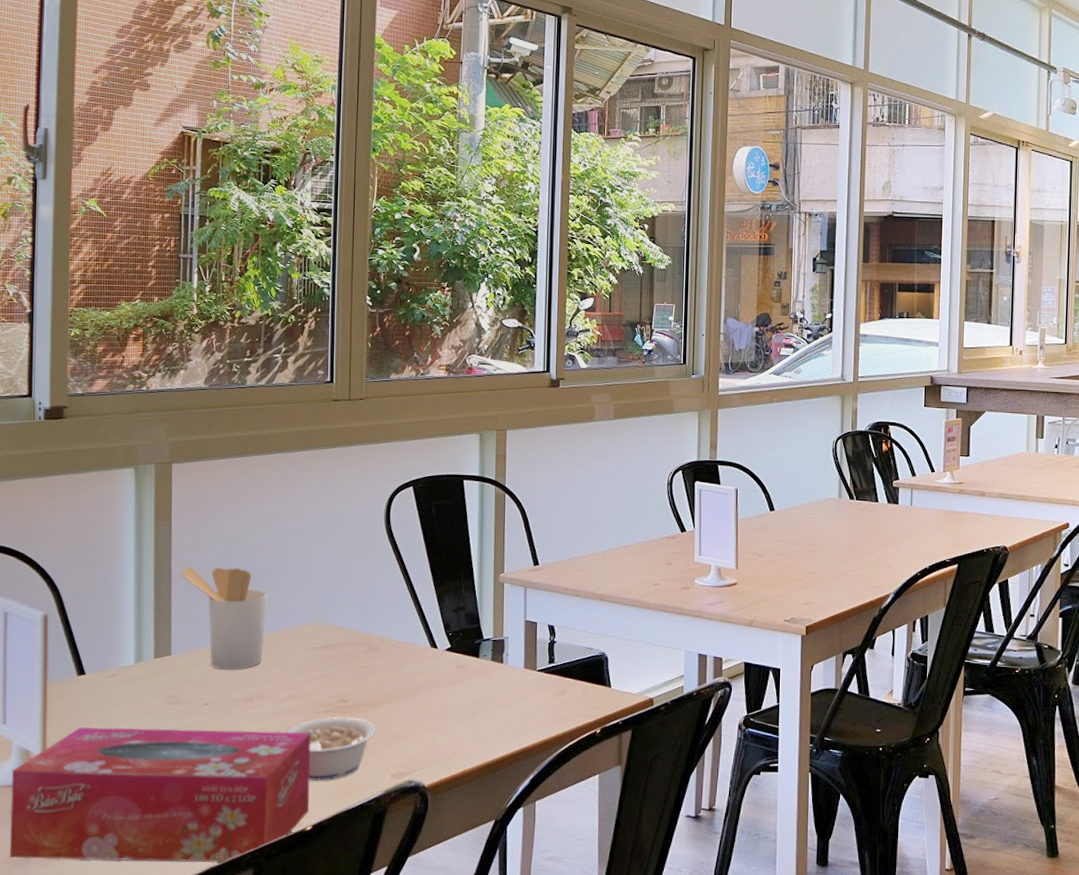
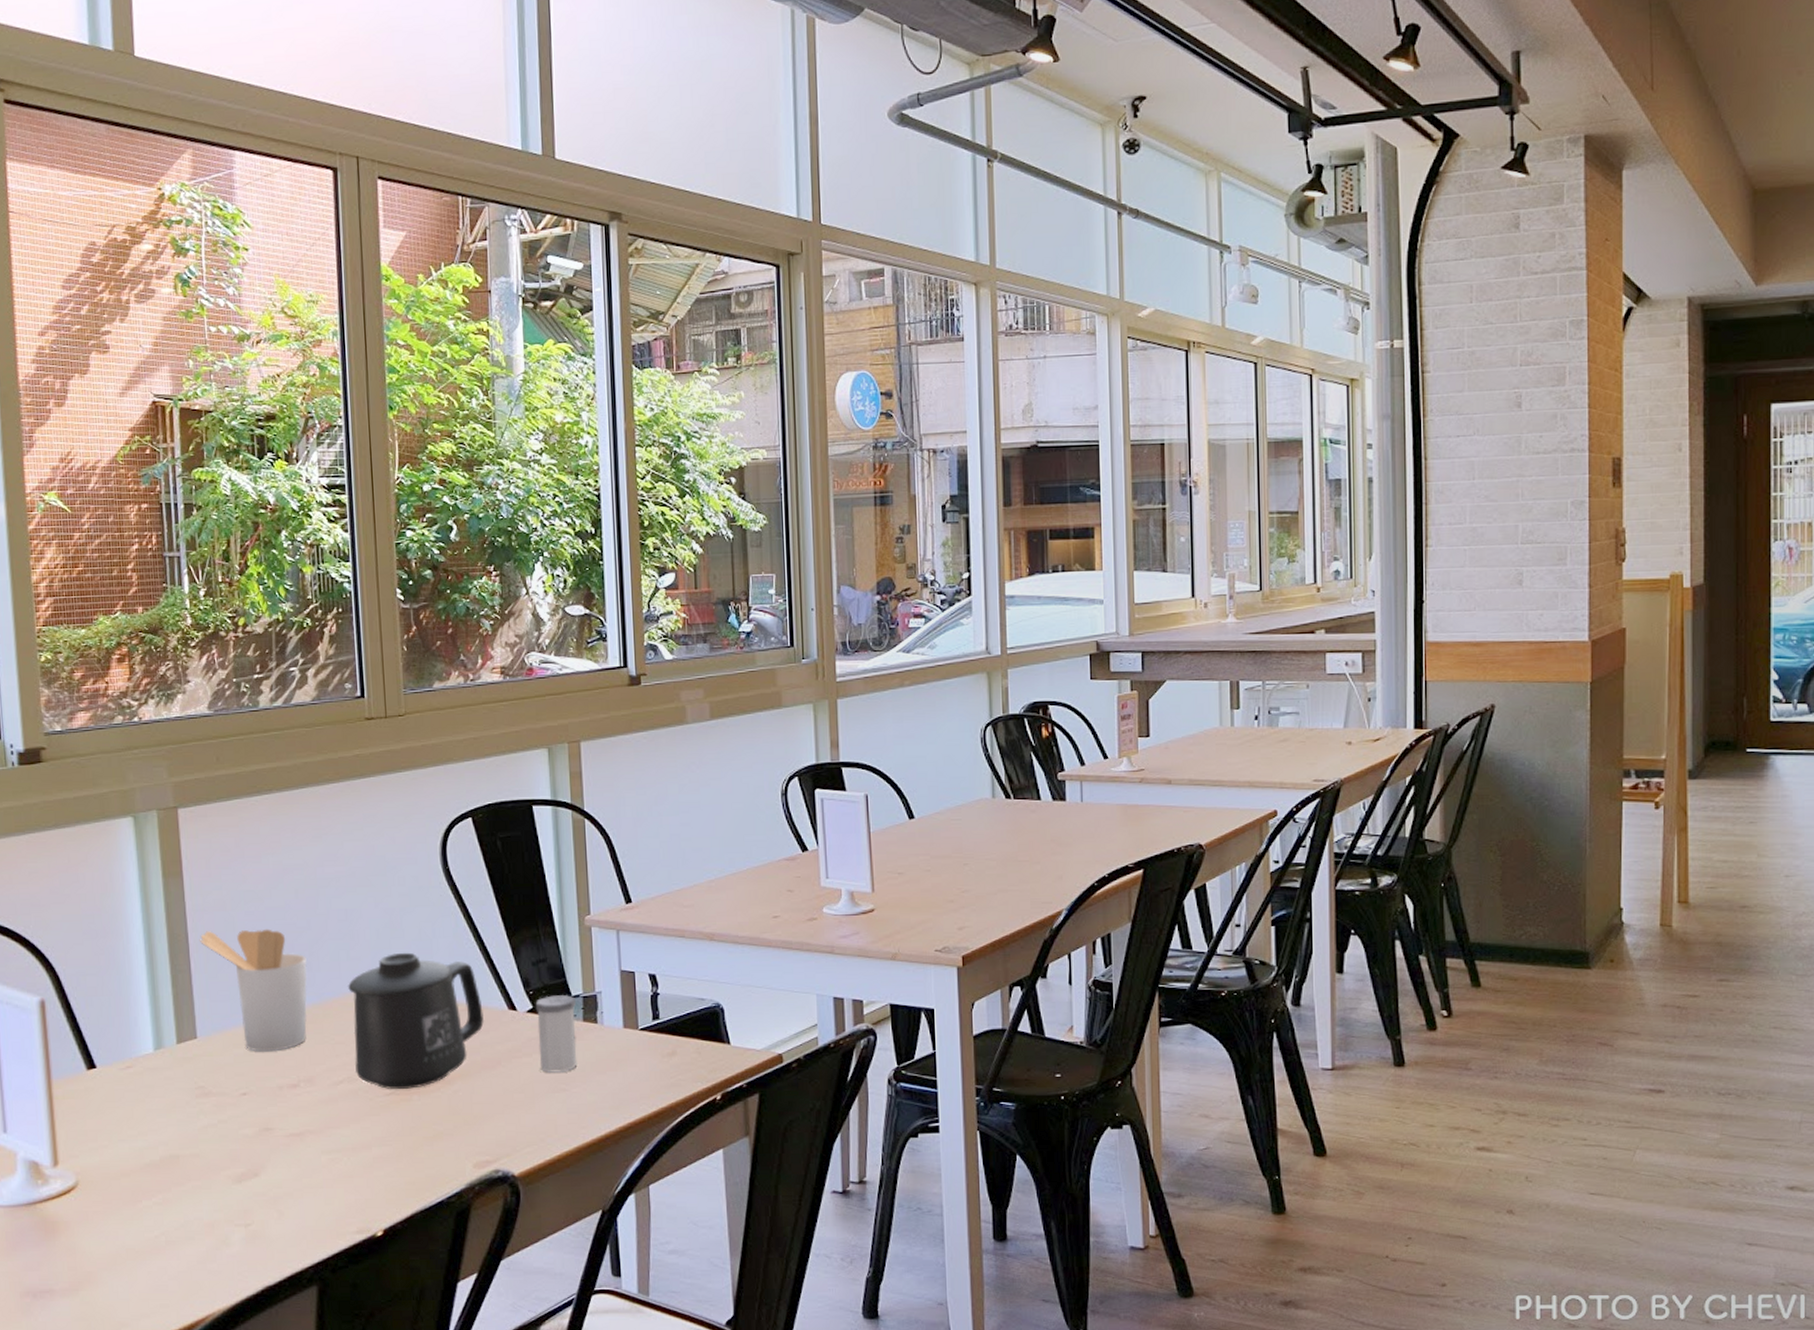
tissue box: present [10,727,311,863] -> none [19,1120,378,1290]
legume: present [285,716,375,781] -> none [341,1099,450,1178]
mug: none [300,594,410,708] -> present [348,952,484,1089]
salt shaker: none [453,638,488,702] -> present [535,995,578,1073]

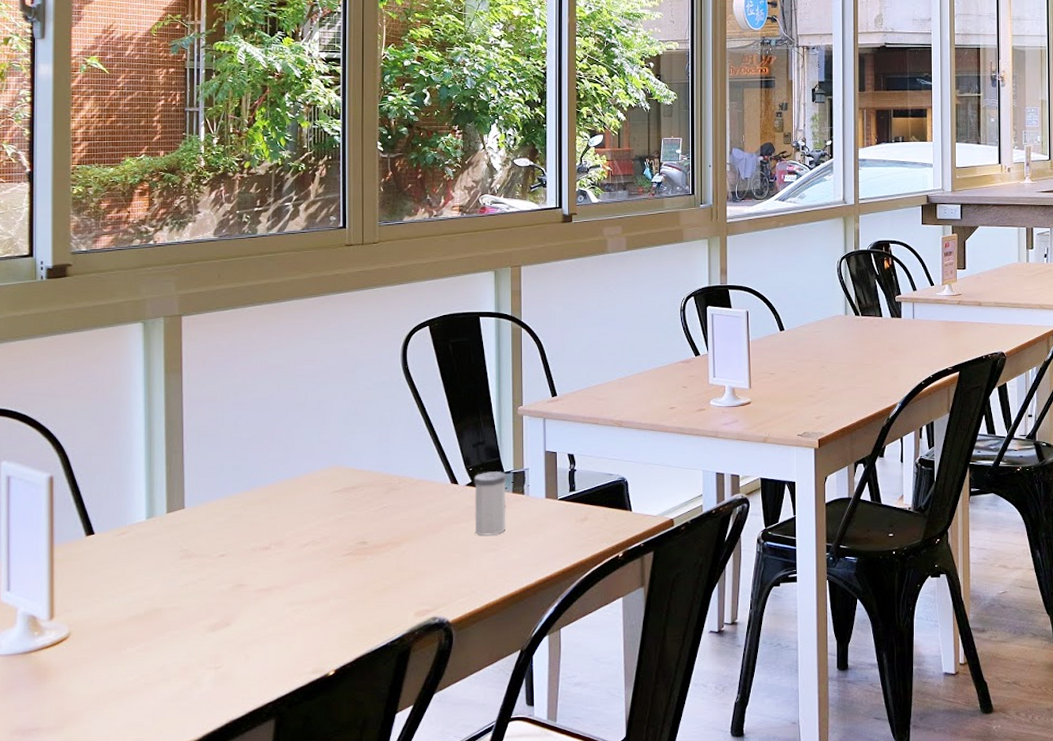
utensil holder: present [199,929,307,1052] -> none [192,416,283,520]
mug: present [348,952,484,1089] -> none [317,436,430,550]

